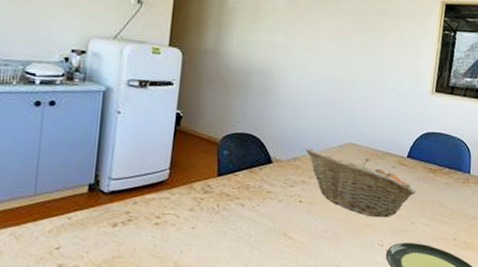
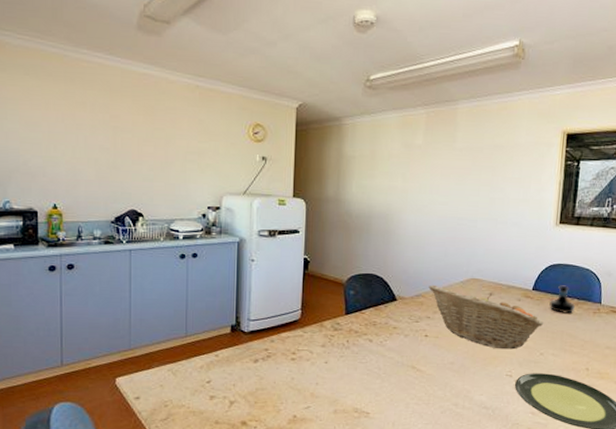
tequila bottle: none [422,154,446,183] -> present [549,285,575,314]

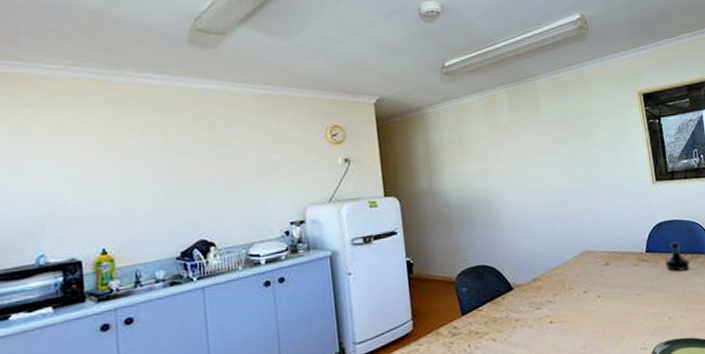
fruit basket: present [428,284,544,350] -> none [543,264,665,322]

